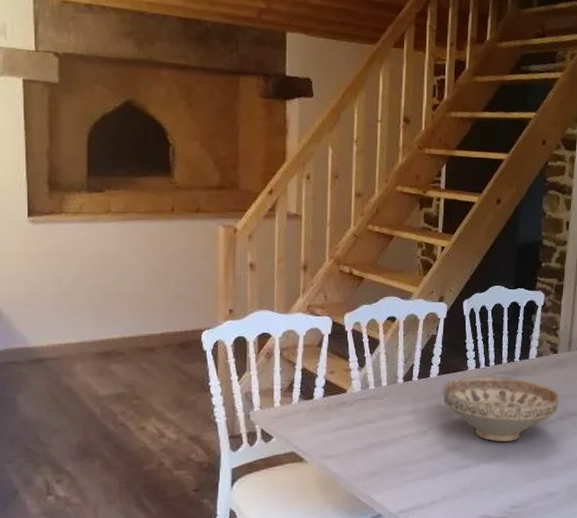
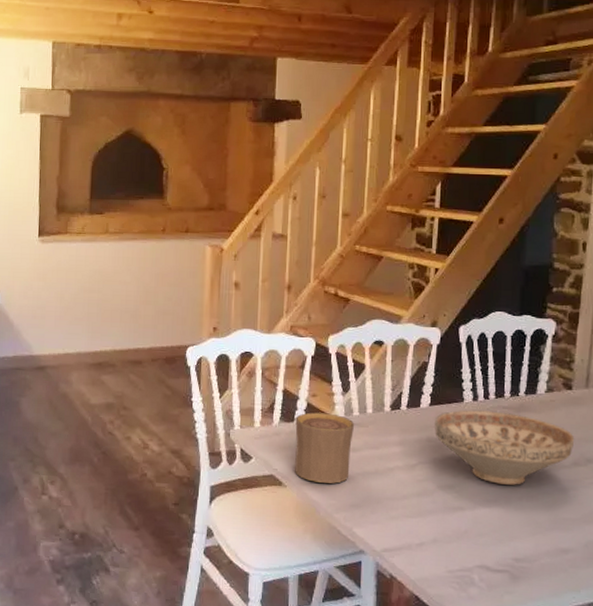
cup: none [314,388,371,455] -> present [295,412,355,484]

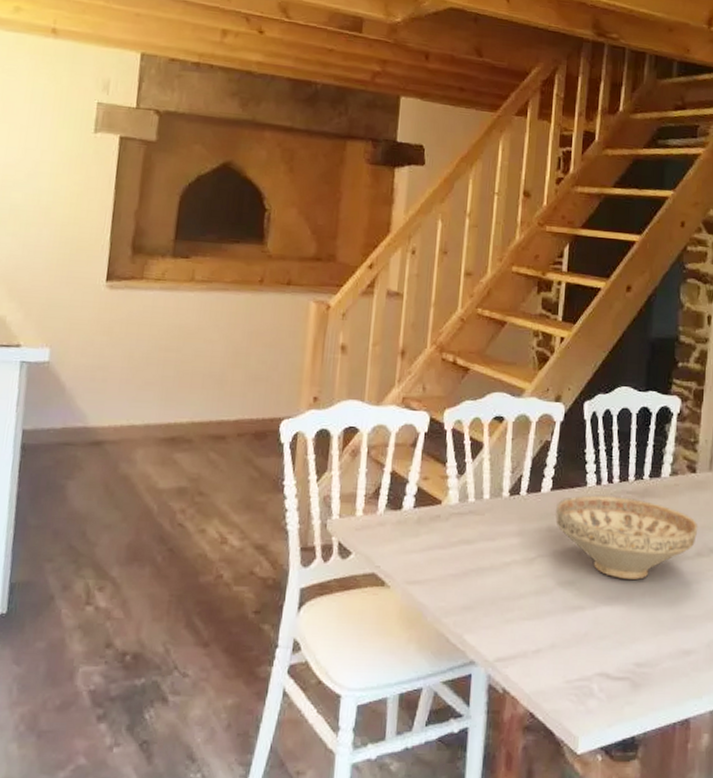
cup: present [295,412,355,484] -> none [400,498,470,582]

